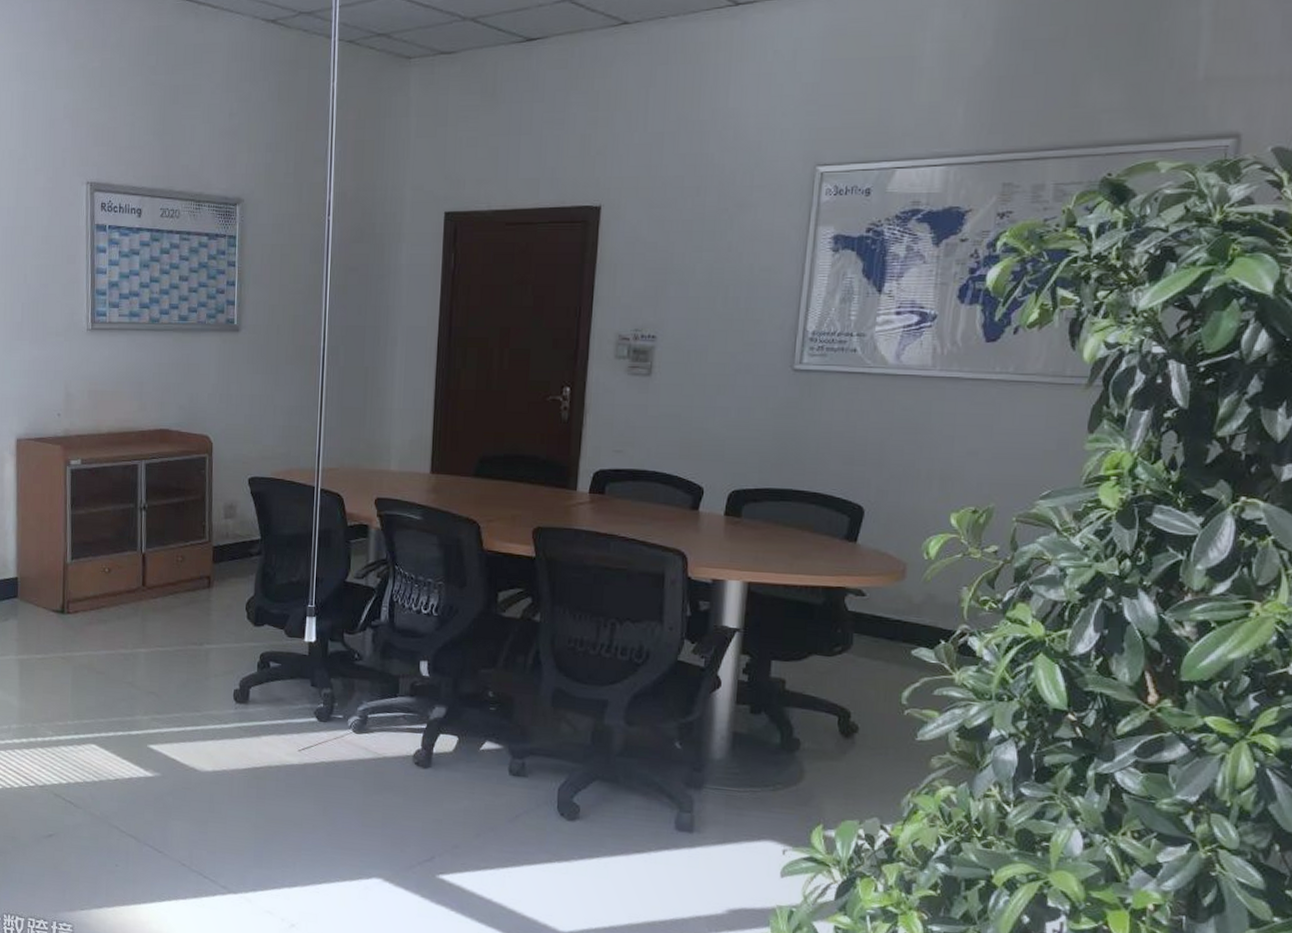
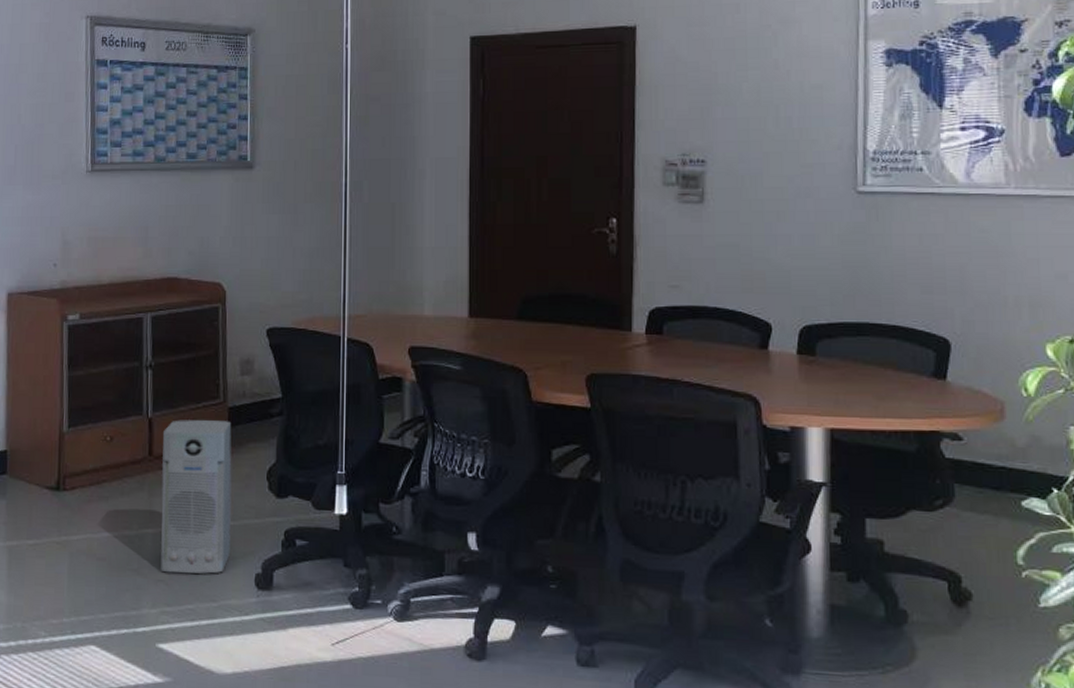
air purifier: none [152,556,216,689] -> present [160,420,232,574]

